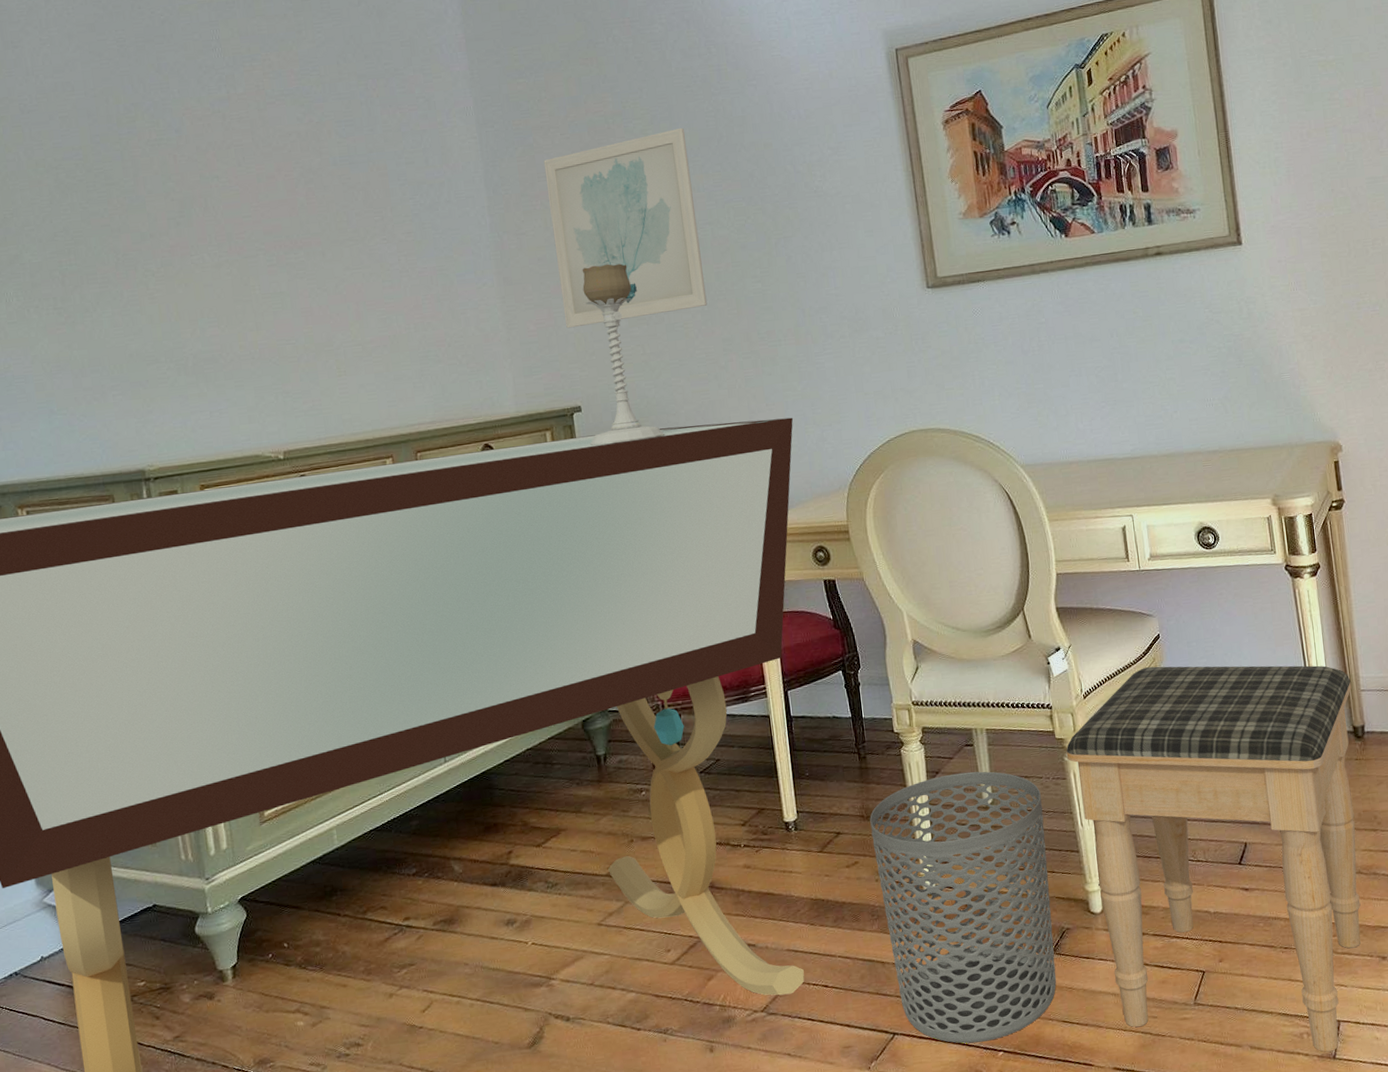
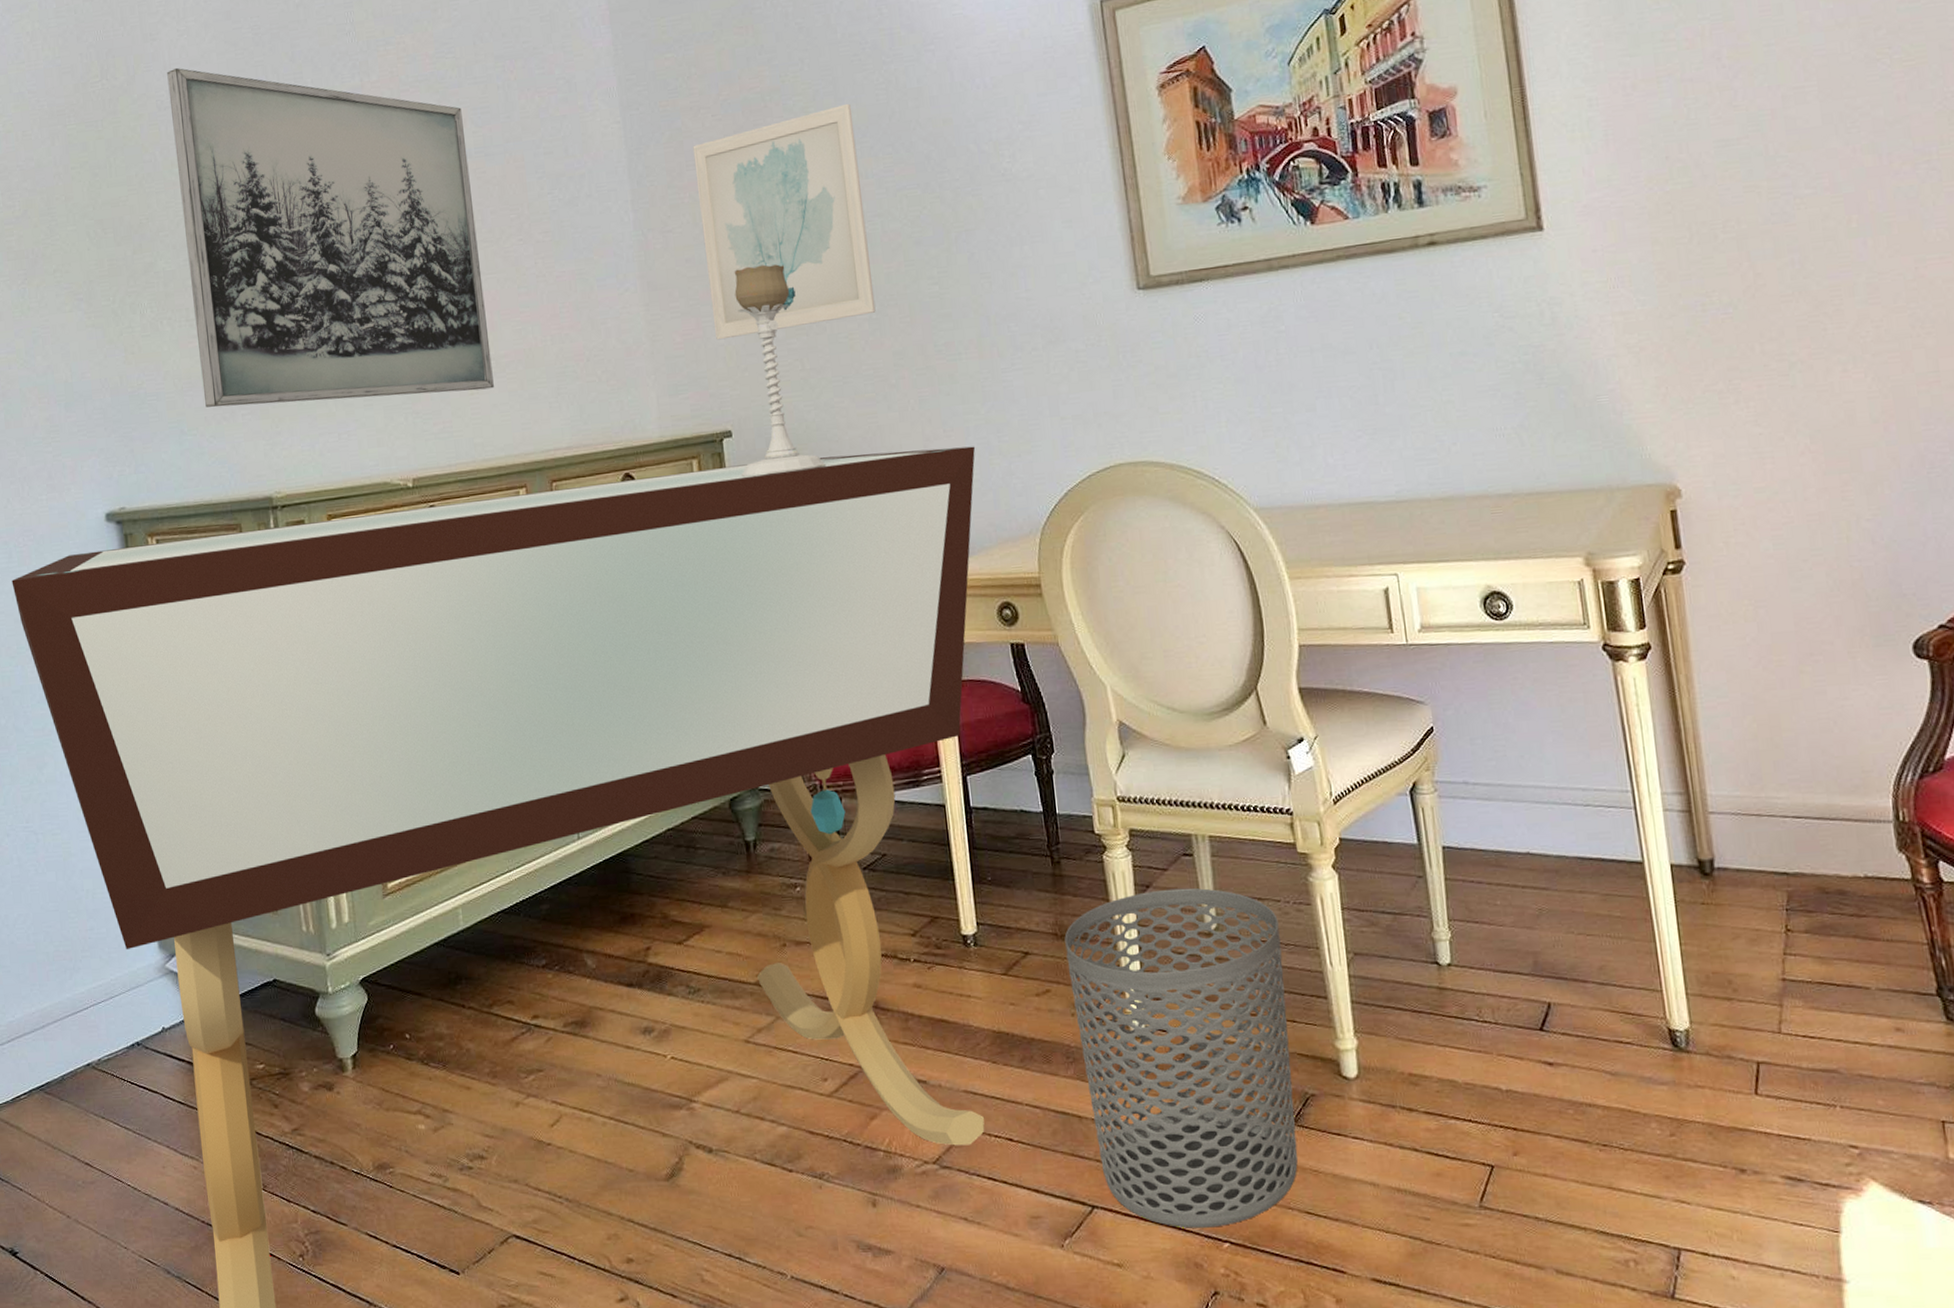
wall art: none [30,74,361,389] -> present [167,68,494,407]
footstool: present [1066,665,1361,1052] -> none [1310,768,1710,1289]

